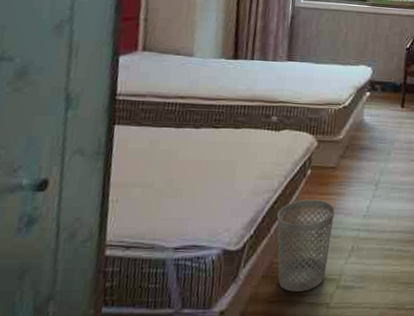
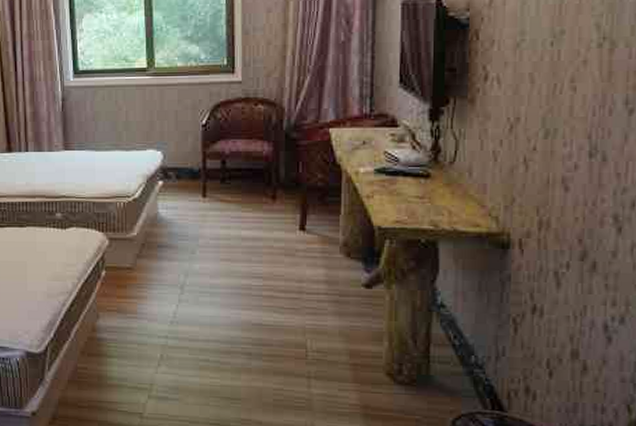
wastebasket: present [277,199,335,292] -> none [76,303,137,399]

